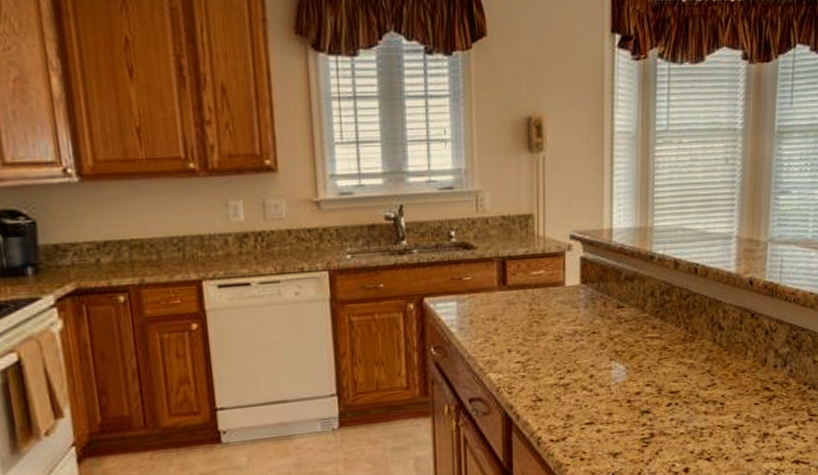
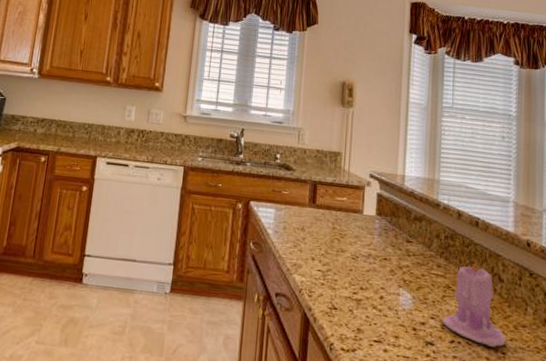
candle: none [658,311,725,401] -> present [442,259,506,347]

